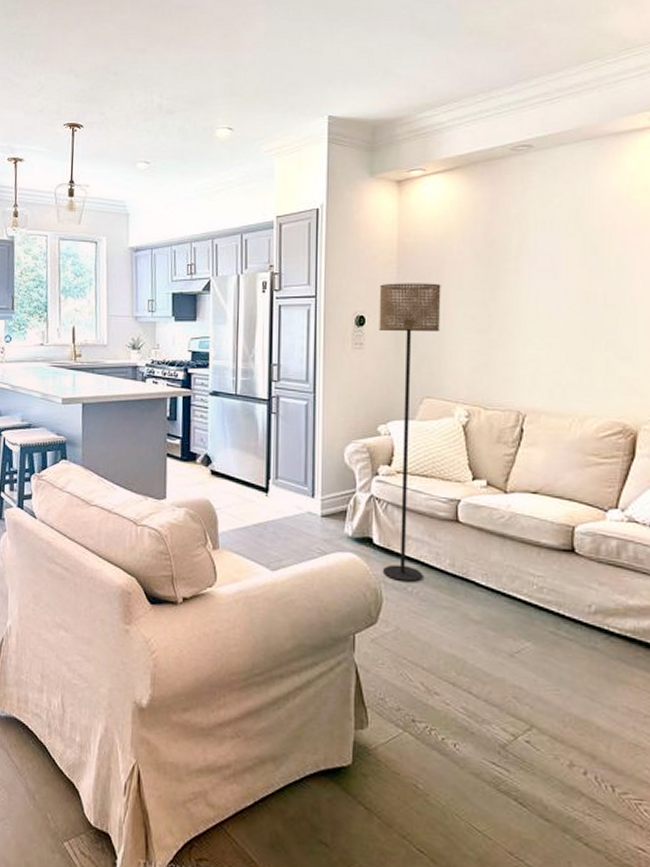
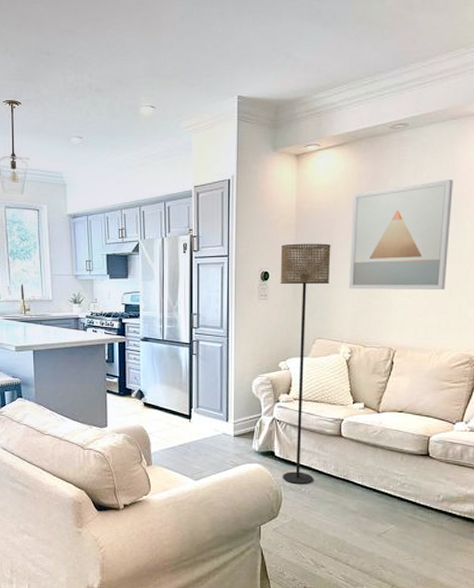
wall art: none [464,209,592,341] -> present [349,180,453,290]

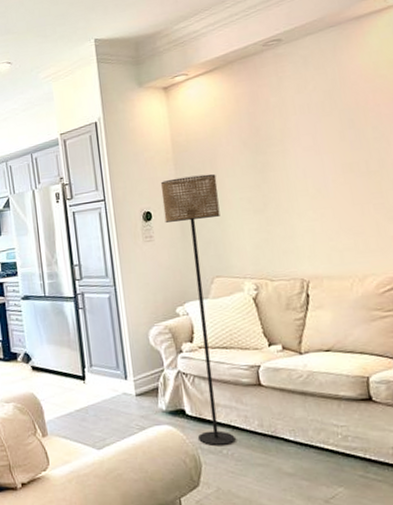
wall art: present [349,180,453,290] -> none [232,89,356,220]

